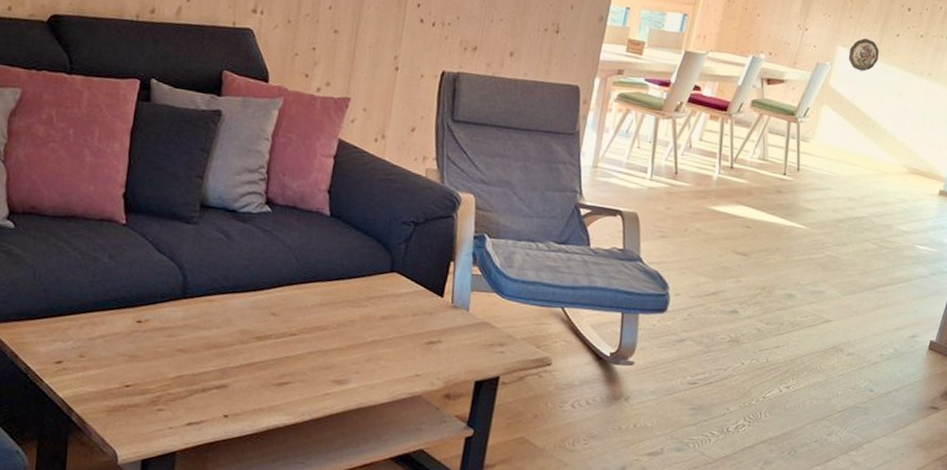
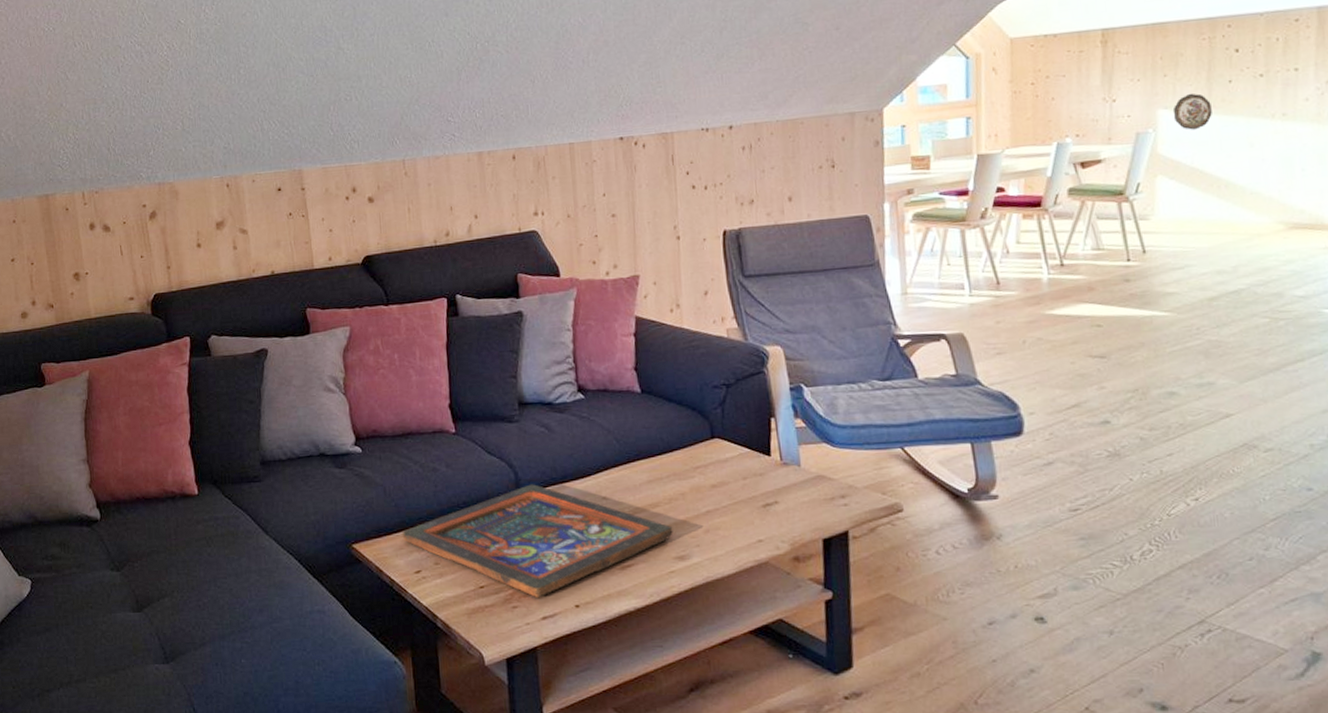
religious icon: none [46,289,336,404] -> present [402,484,673,599]

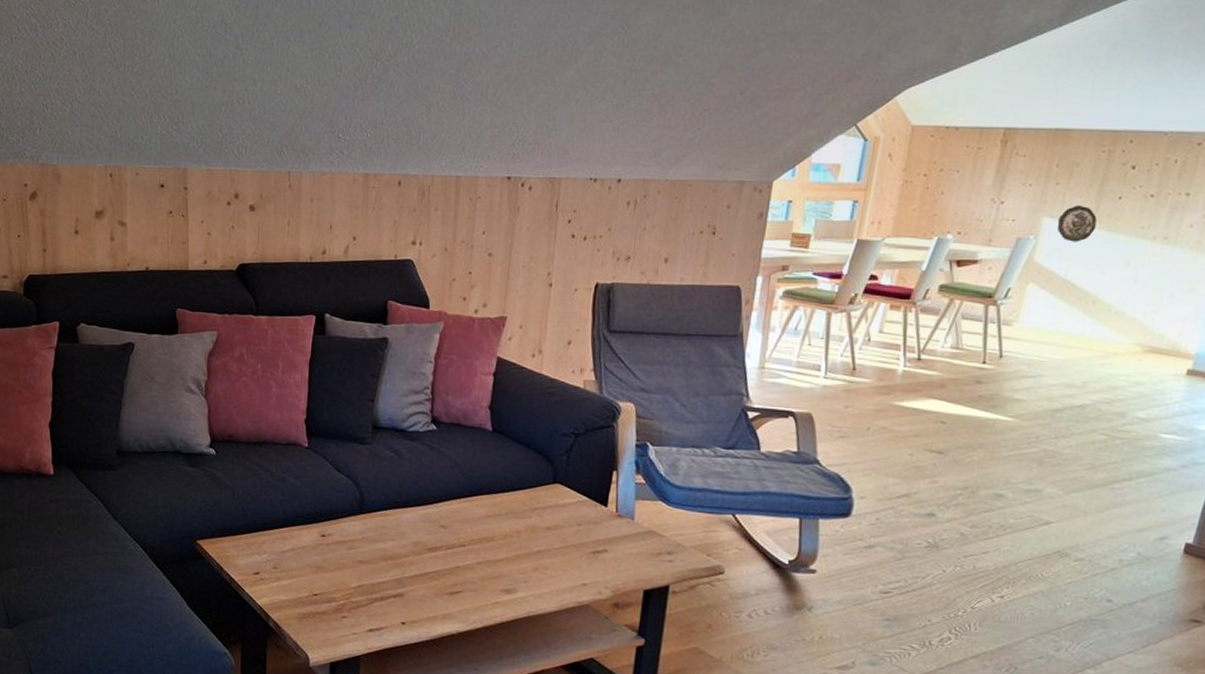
religious icon: present [402,484,673,599] -> none [245,505,504,612]

